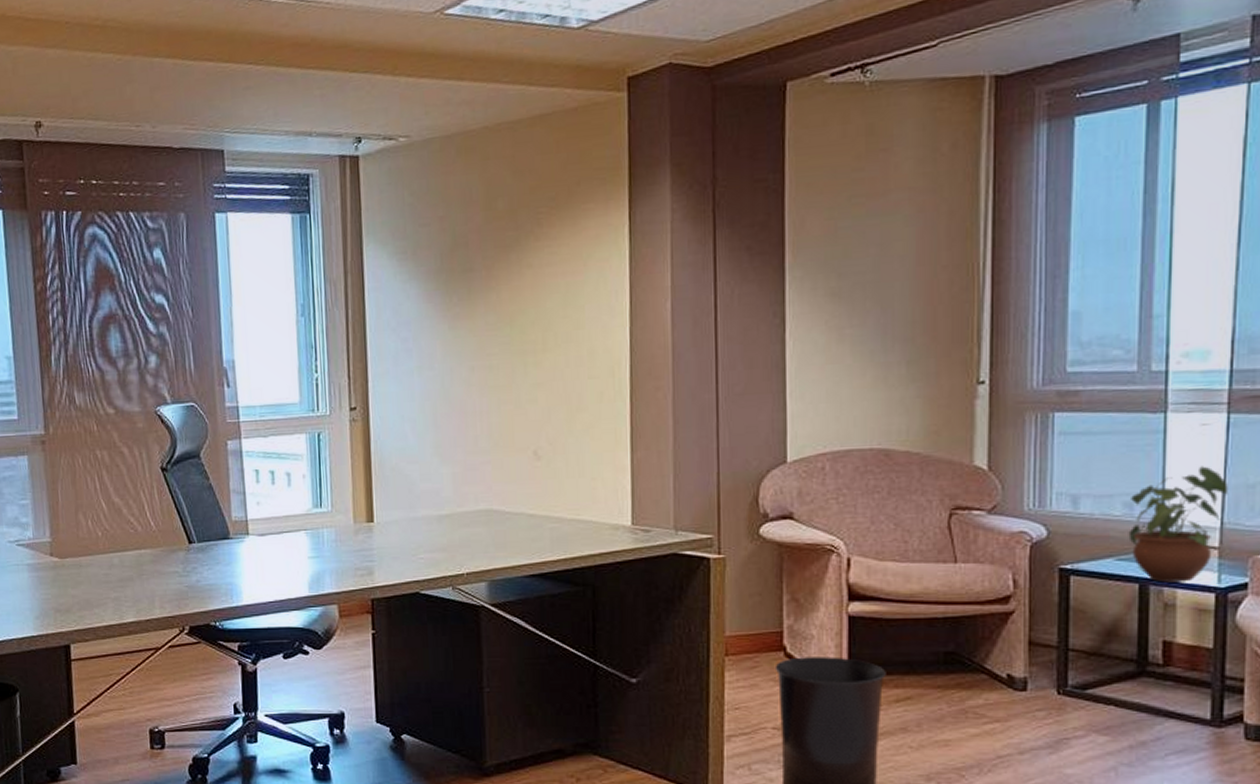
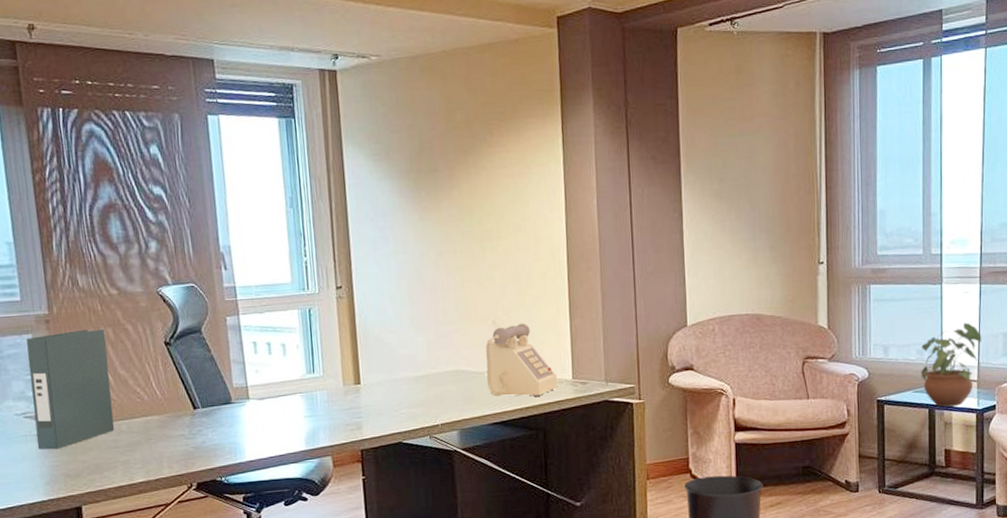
binder: none [22,451,107,582] -> present [26,329,115,450]
telephone: none [523,454,612,546] -> present [485,323,557,397]

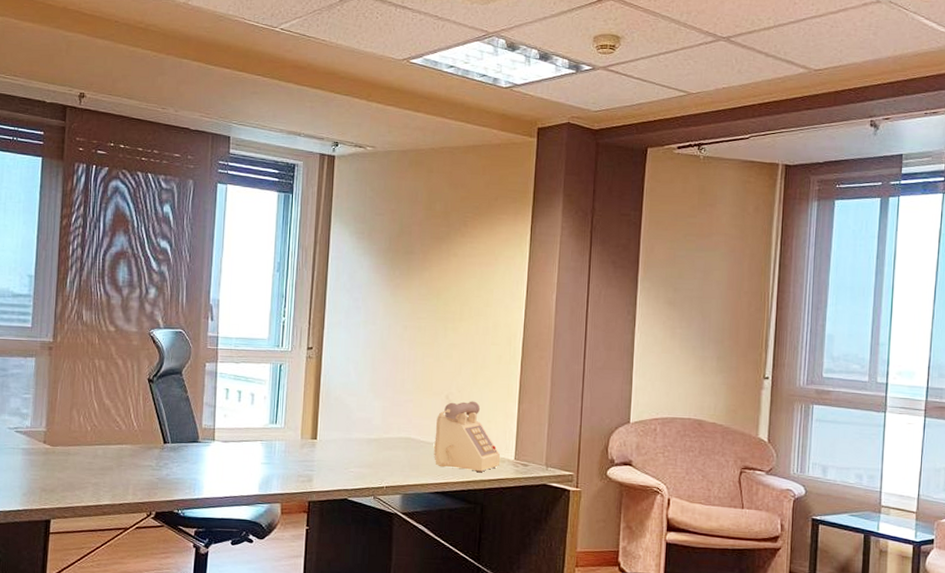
binder: present [26,329,115,450] -> none [22,359,98,464]
potted plant: present [921,322,981,407] -> none [858,453,923,536]

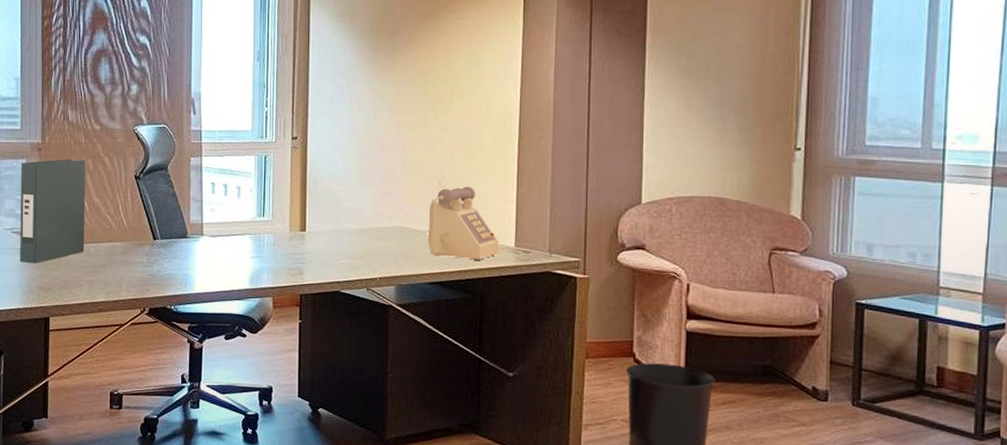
binder: none [22,359,98,464] -> present [19,159,86,264]

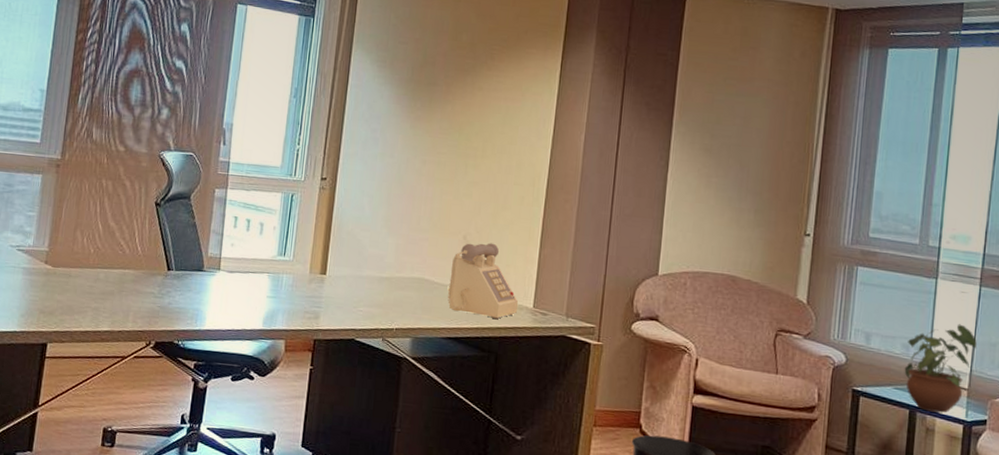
binder: present [19,159,86,264] -> none [22,177,106,285]
potted plant: none [911,227,991,320] -> present [904,324,977,414]

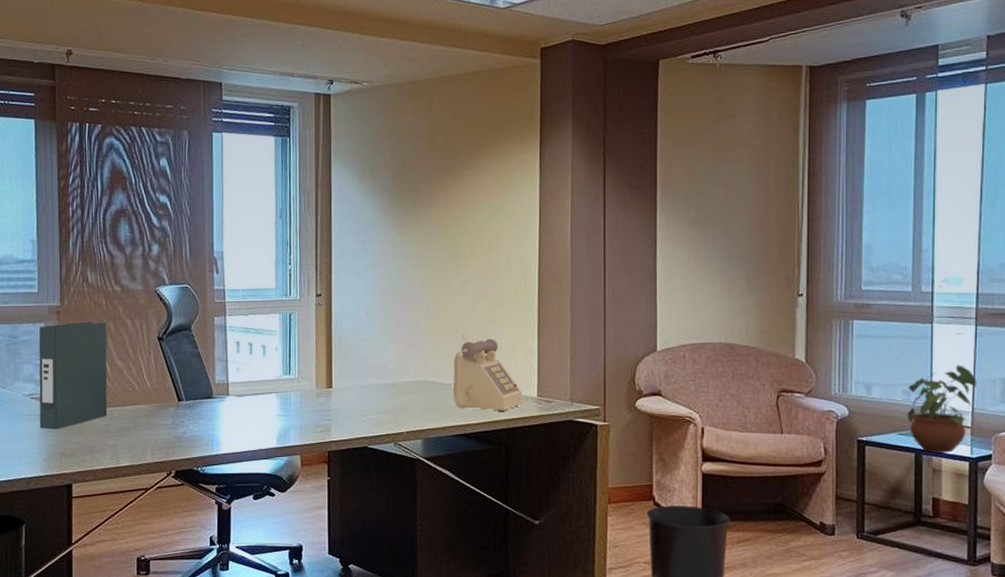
binder: none [22,177,106,285] -> present [39,321,108,430]

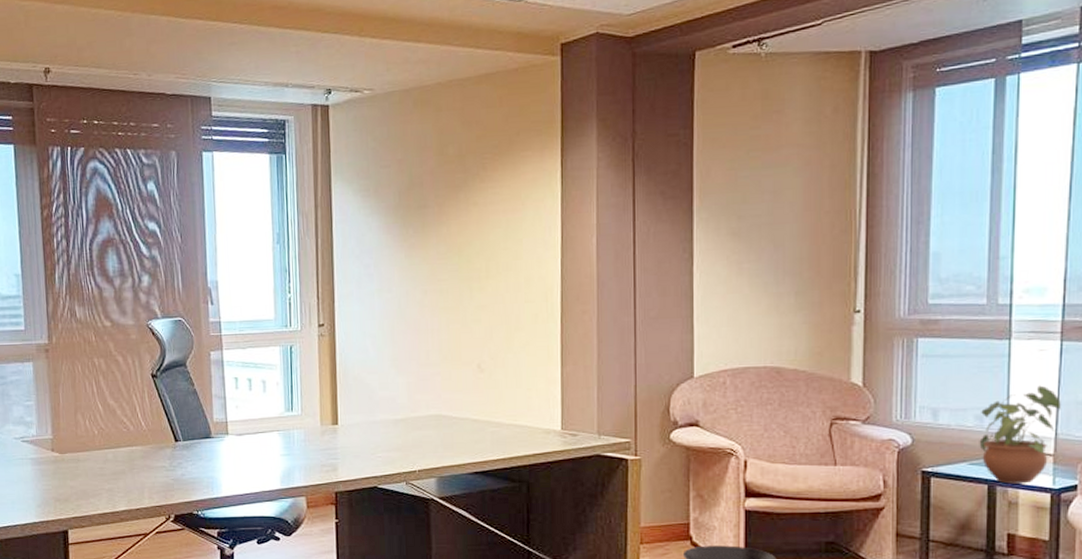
binder: present [39,321,108,430] -> none [27,359,102,474]
telephone: present [453,339,522,412] -> none [468,368,544,448]

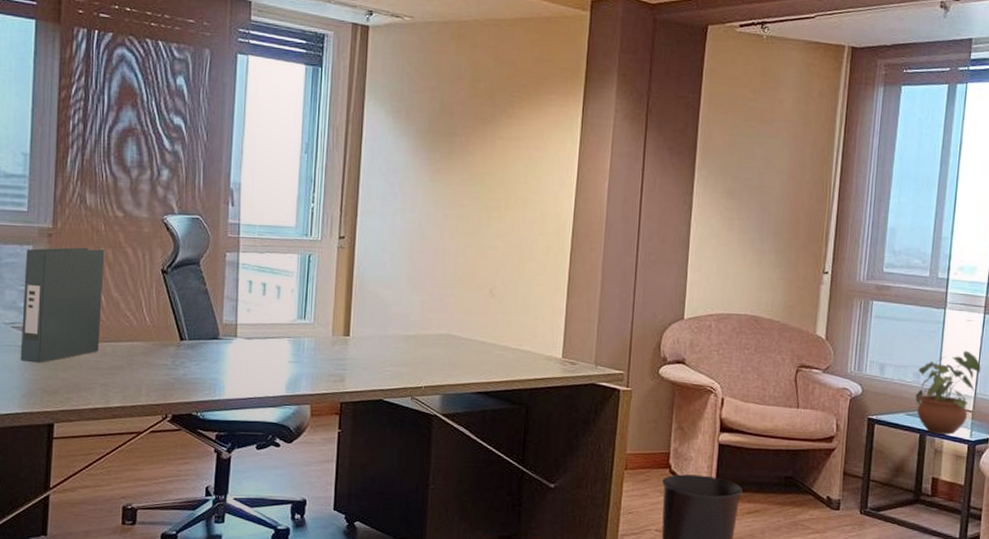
binder: none [27,359,102,474] -> present [20,247,105,363]

